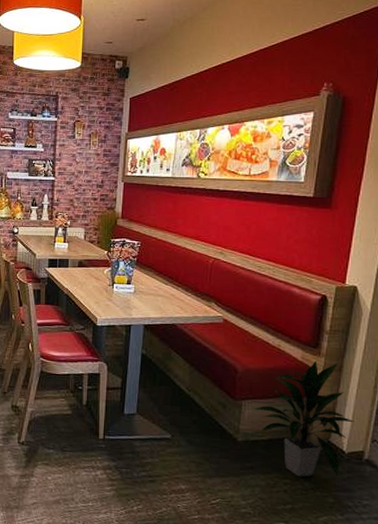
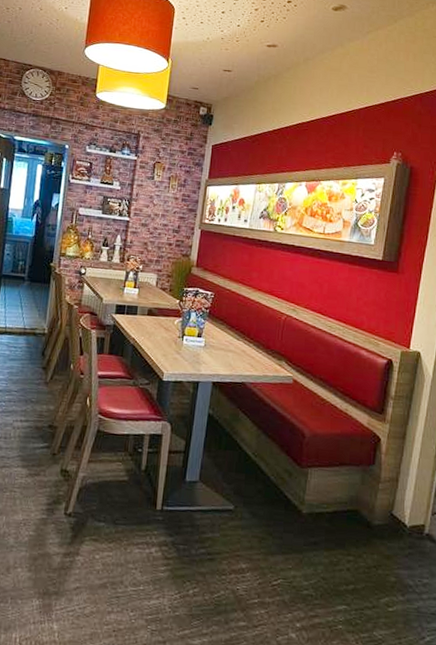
indoor plant: present [253,360,355,477] -> none [319,426,416,554]

